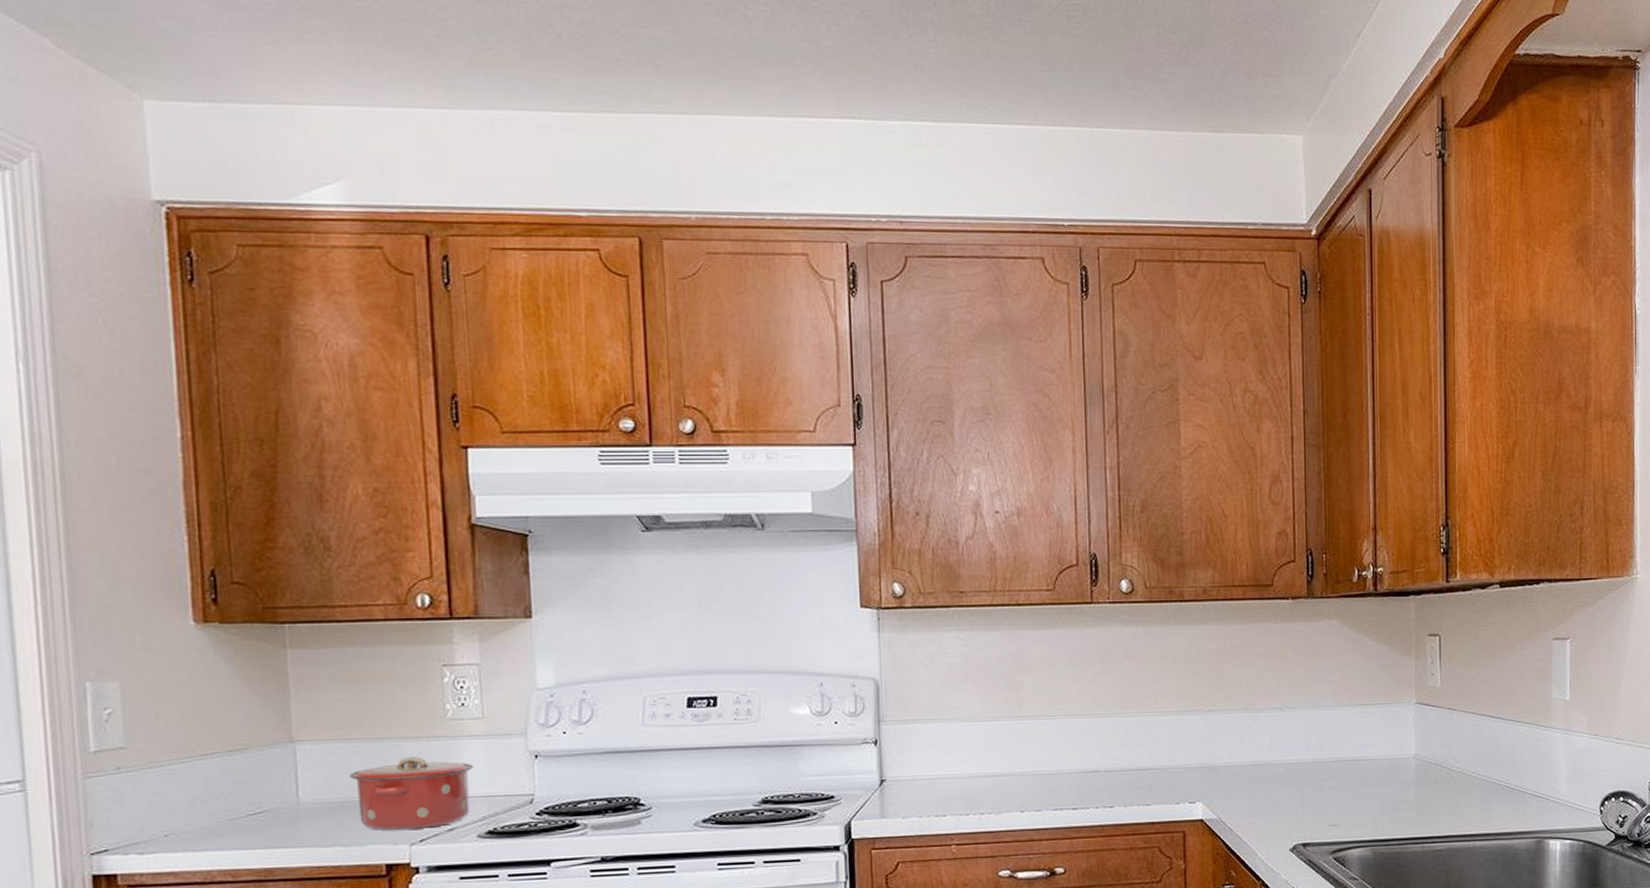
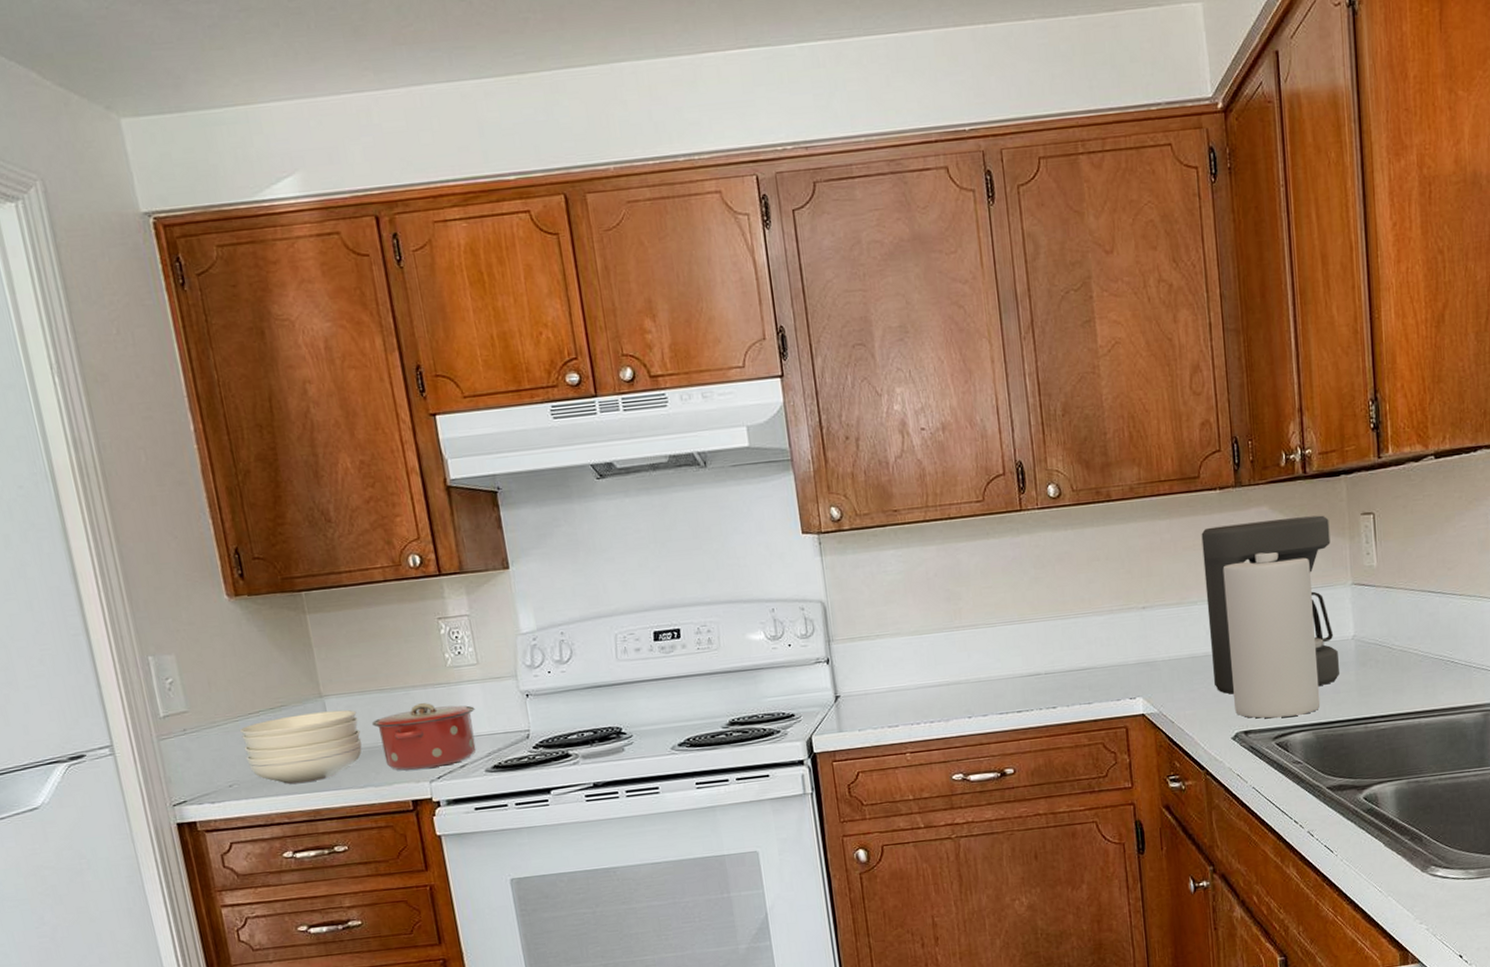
bowl: none [186,758,335,838] -> present [239,709,362,784]
coffee maker: none [1271,633,1399,805] -> present [1201,515,1339,695]
paper towel holder: none [1290,665,1379,832] -> present [1222,552,1320,719]

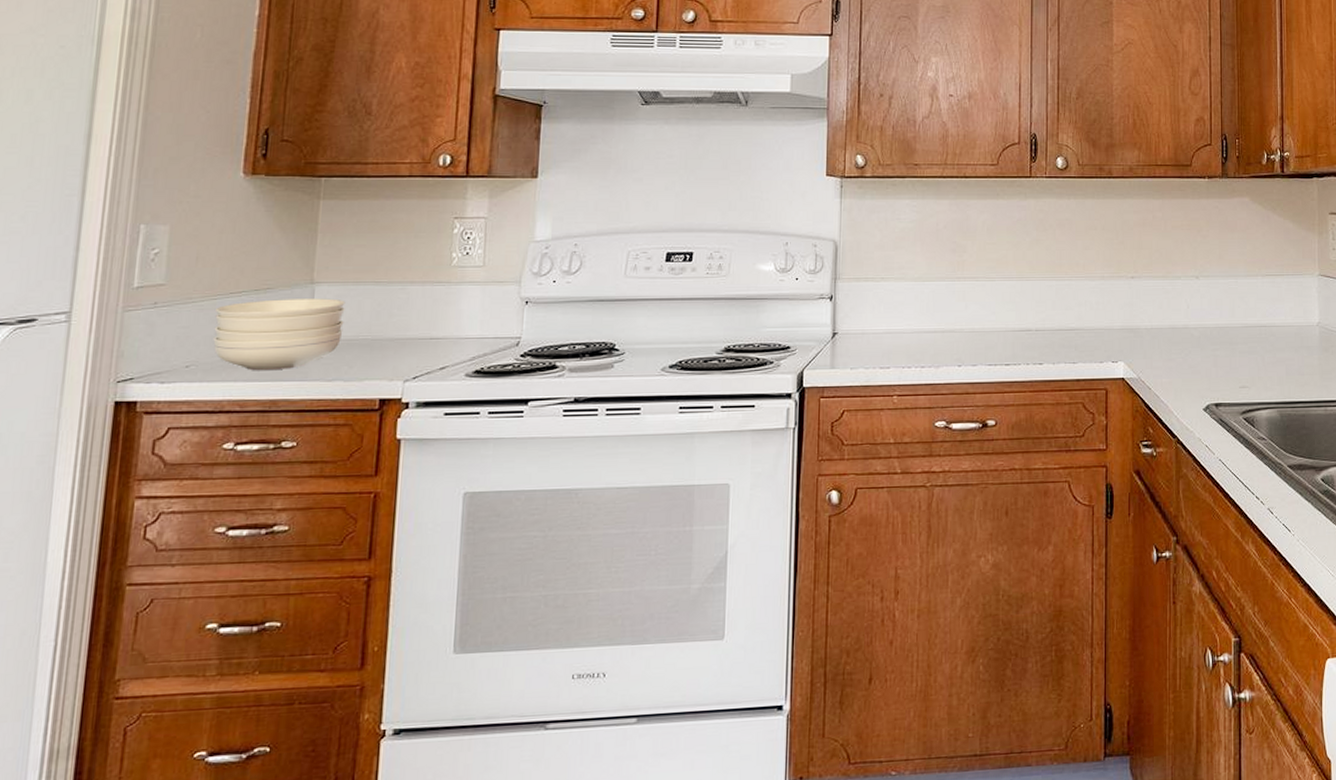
casserole: present [371,703,476,771] -> none [358,300,470,368]
coffee maker: present [1201,515,1339,695] -> none [1189,210,1304,367]
paper towel holder: present [1222,552,1320,719] -> none [1206,238,1286,393]

